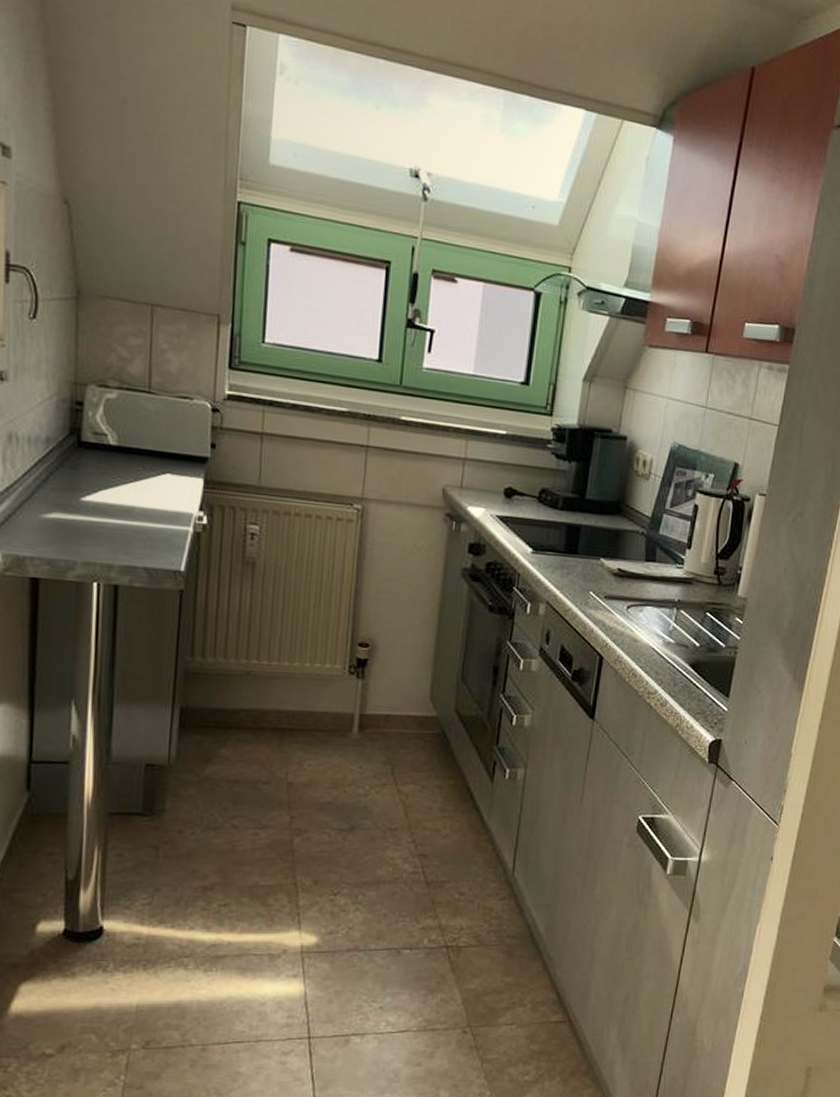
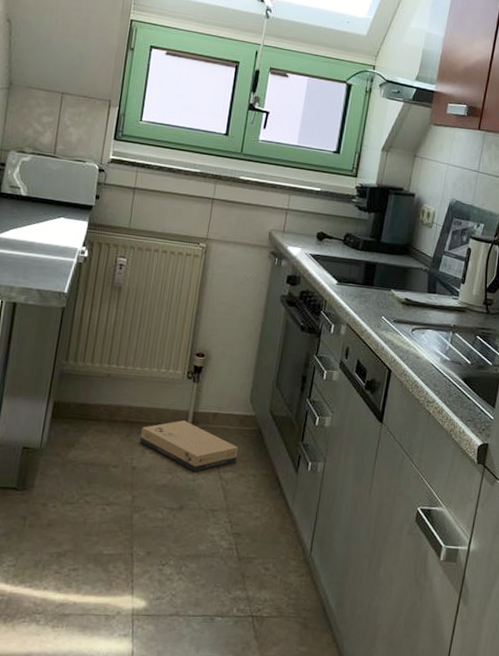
cardboard box: none [294,725,419,785] -> present [139,420,239,471]

